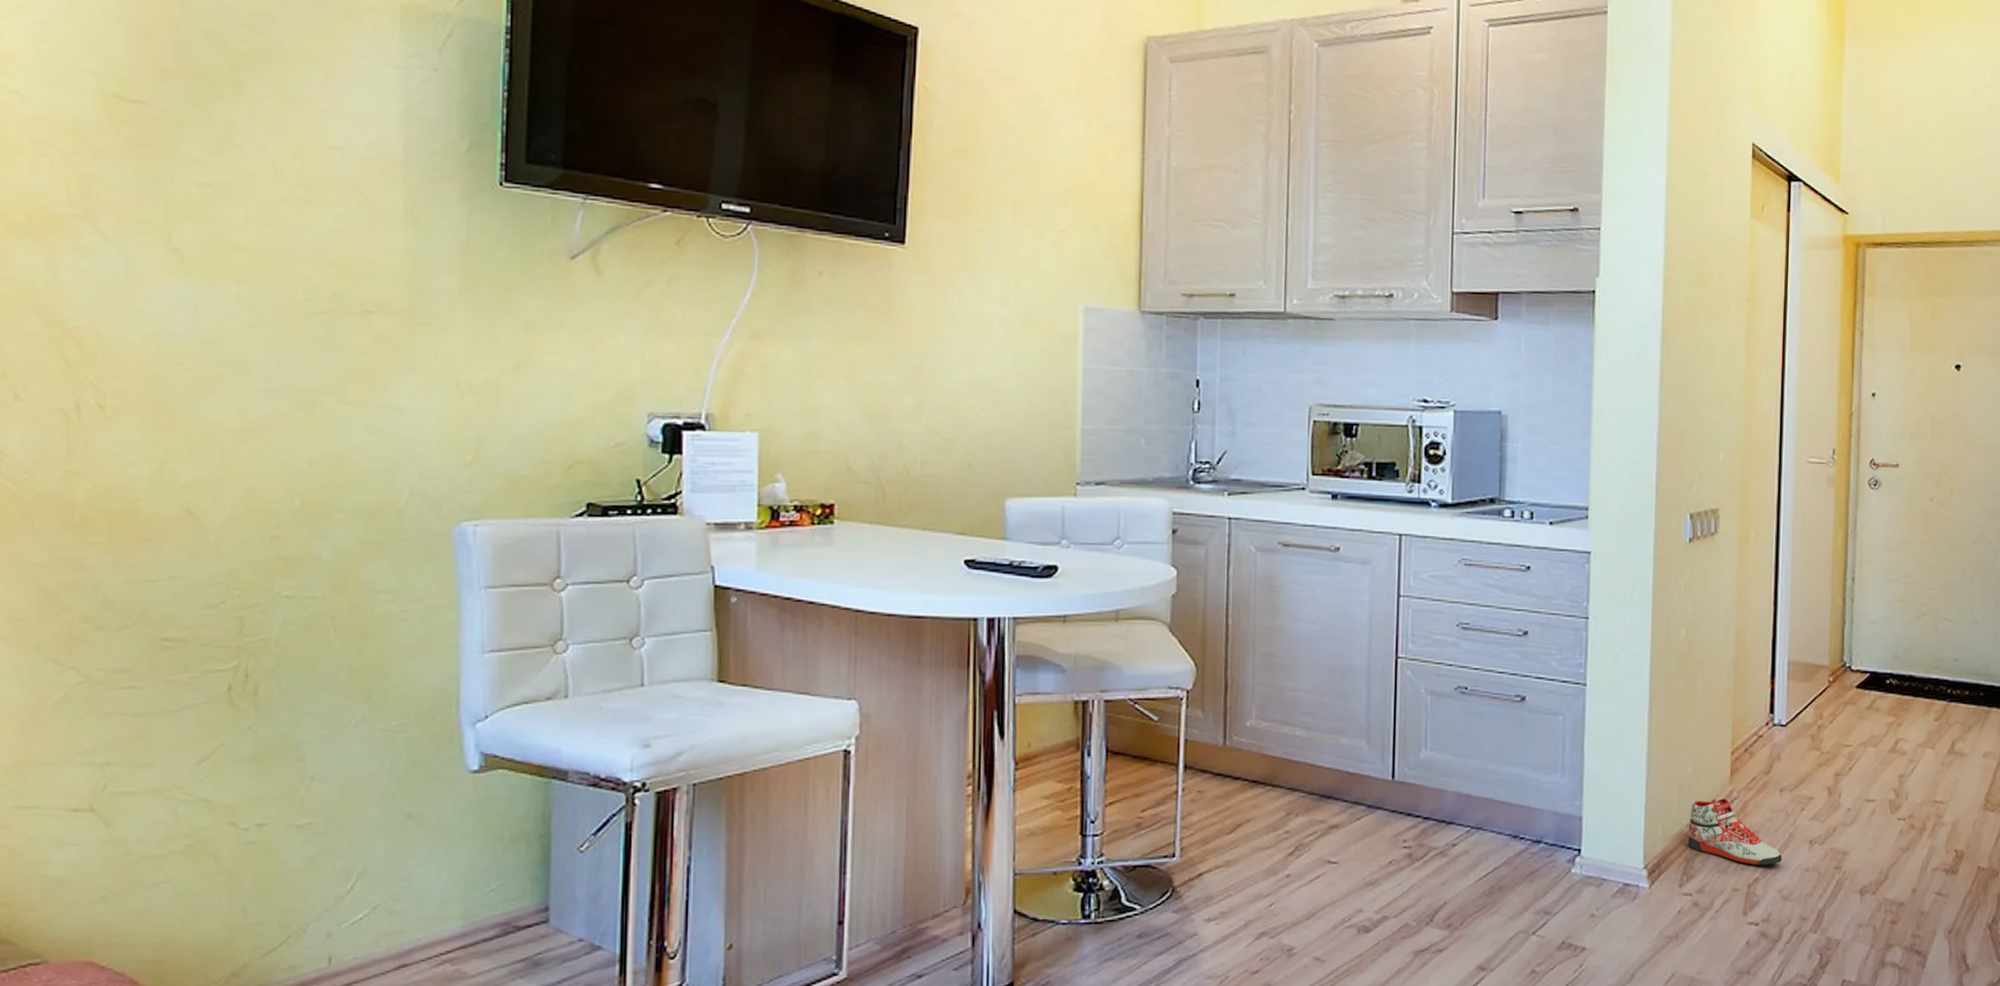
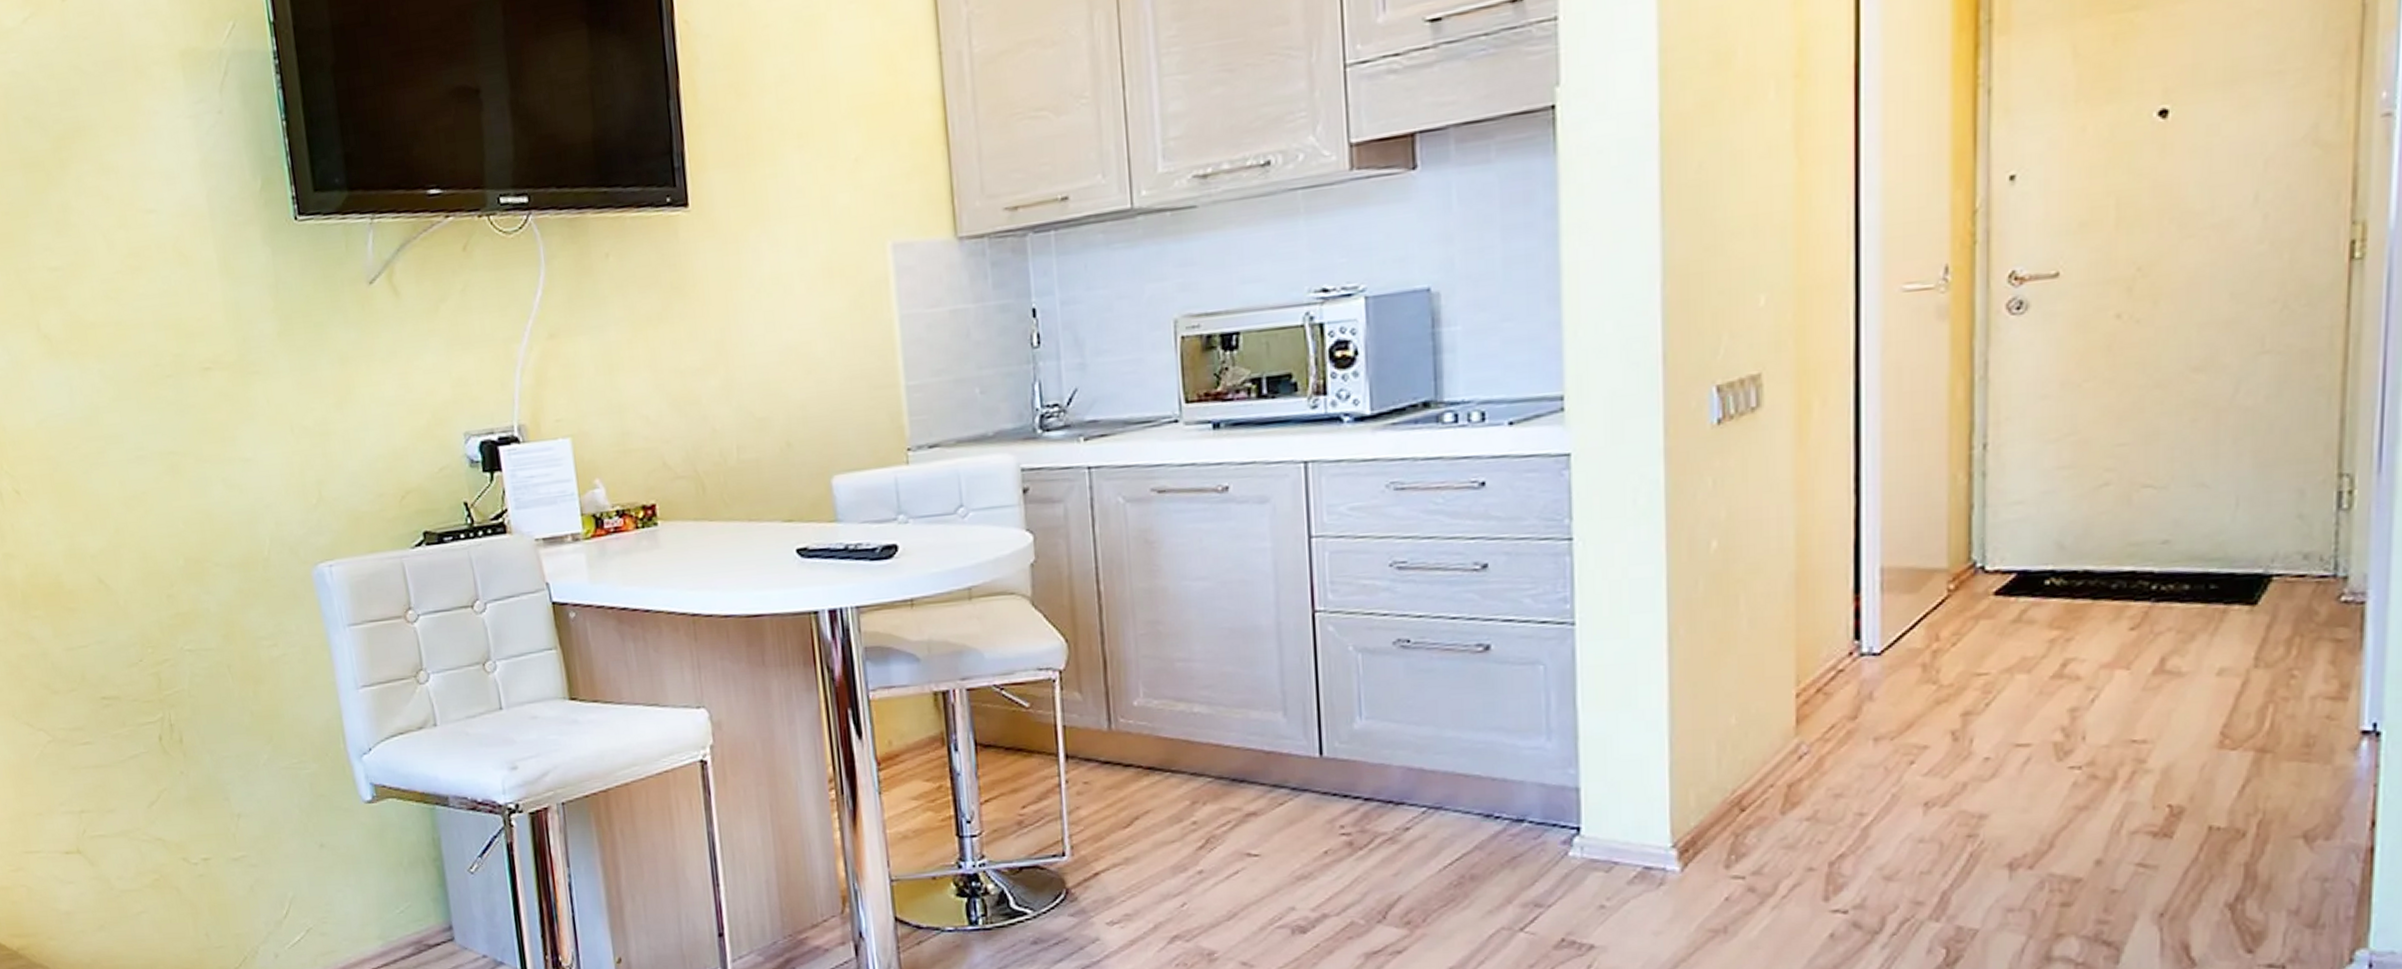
sneaker: present [1687,798,1783,865] -> none [1734,754,1882,838]

